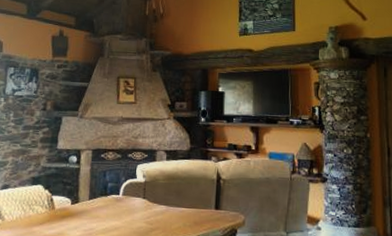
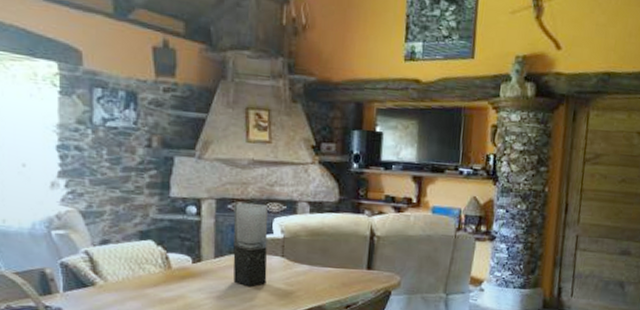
vase: none [103,152,133,225] -> present [233,202,268,286]

